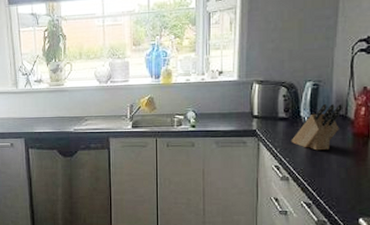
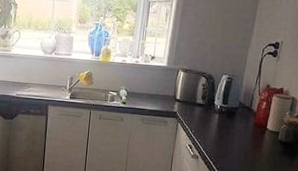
knife block: present [291,103,344,151] -> none [204,95,249,136]

